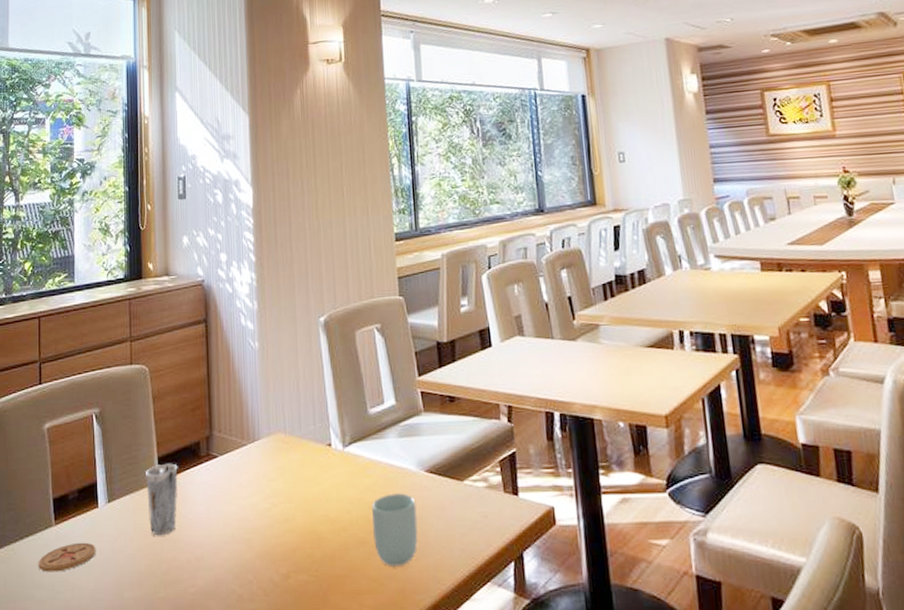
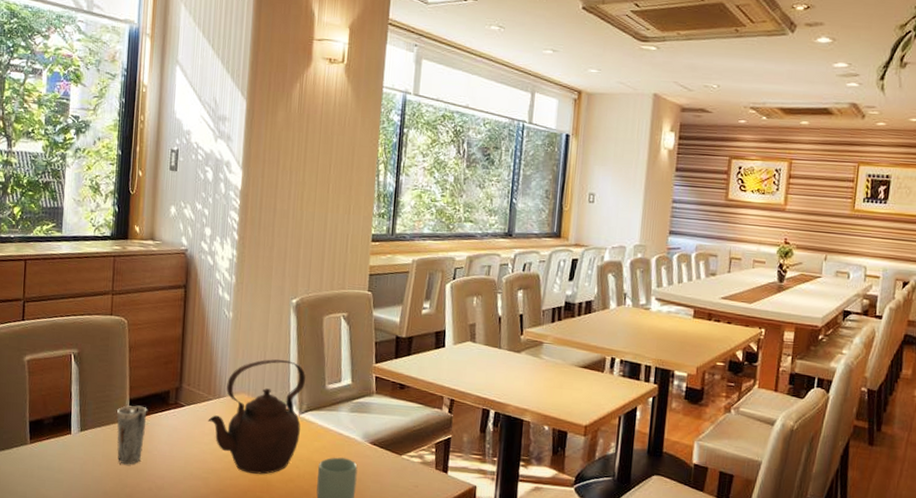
coaster: present [38,542,96,572] -> none [12,460,67,483]
teapot: none [244,387,347,527] -> present [208,359,305,475]

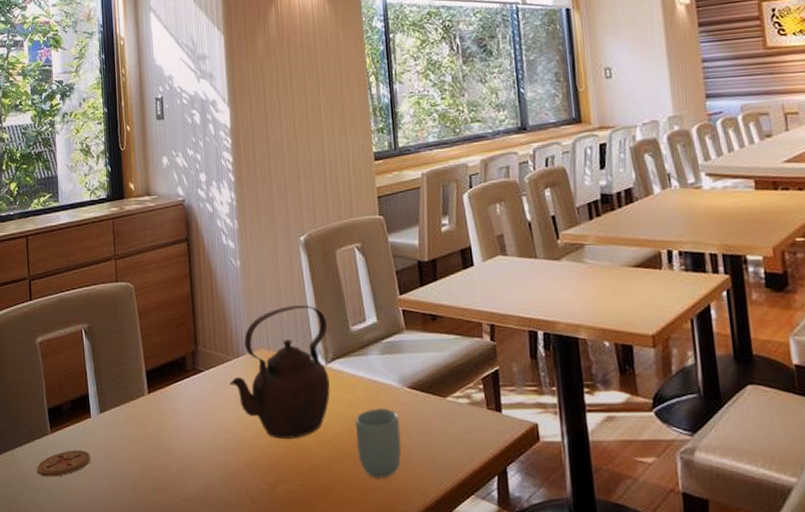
coaster: none [12,460,67,483] -> present [36,450,91,477]
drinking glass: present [116,405,147,465] -> none [135,376,167,445]

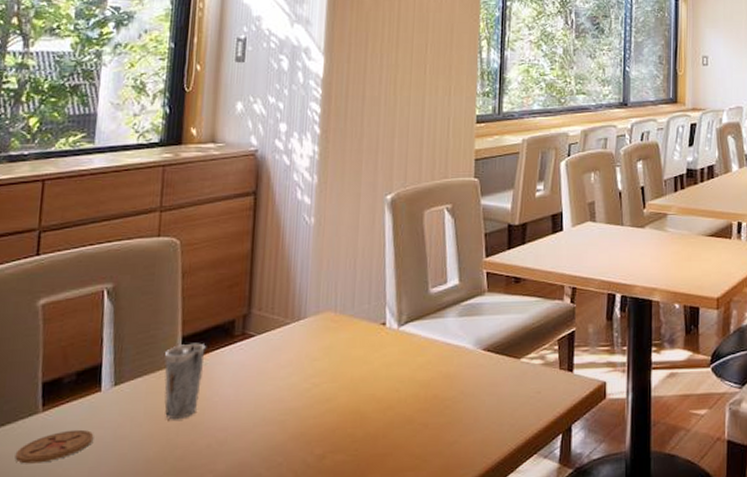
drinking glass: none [135,376,167,445] -> present [164,343,206,420]
teapot: present [230,305,330,439] -> none [285,266,404,407]
cup: present [355,408,402,478] -> none [421,371,470,443]

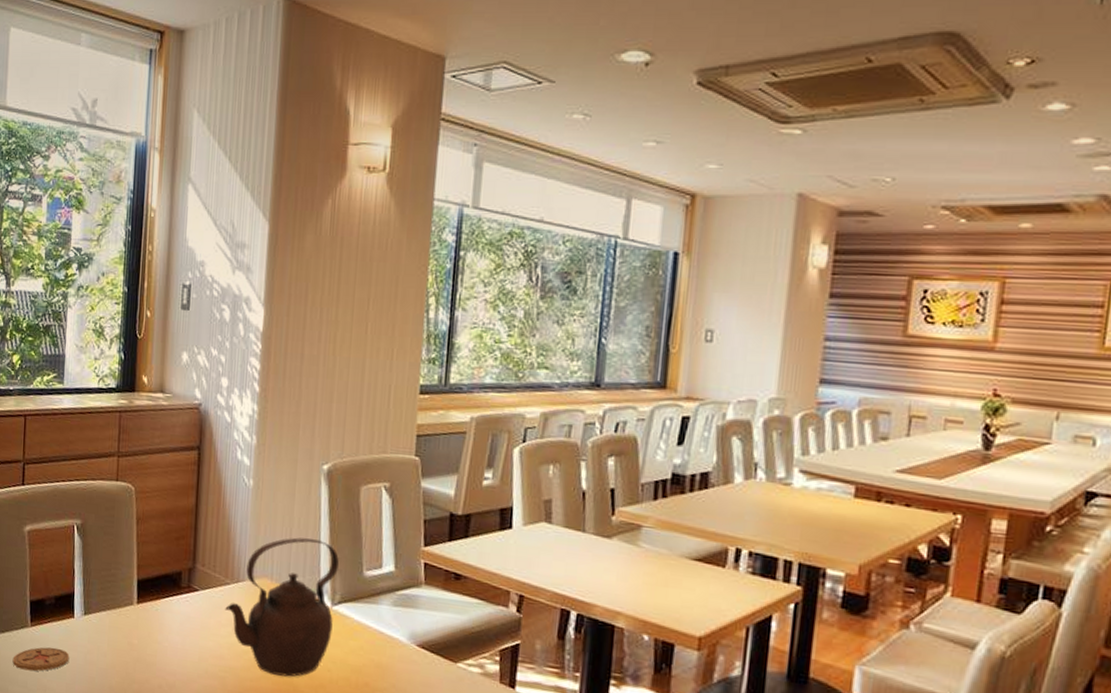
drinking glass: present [164,343,206,420] -> none [123,587,157,656]
teapot: none [285,266,404,407] -> present [225,537,339,677]

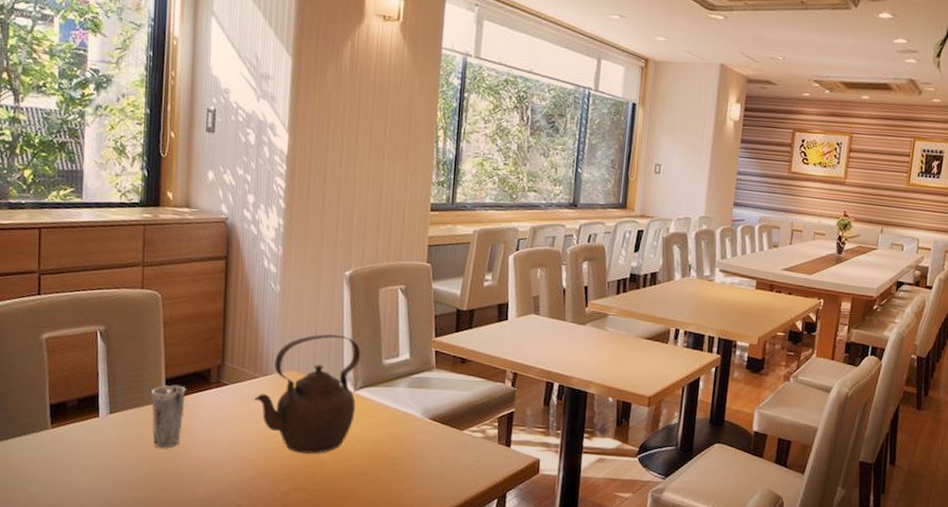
coaster: present [12,647,70,671] -> none [31,446,95,470]
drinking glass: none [123,587,157,656] -> present [151,385,186,448]

